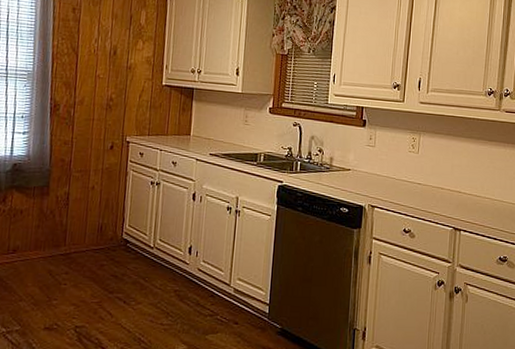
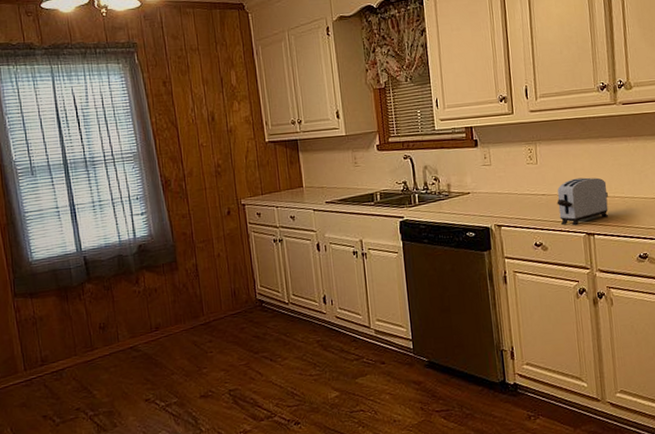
toaster: none [430,173,480,219] -> present [557,177,609,226]

